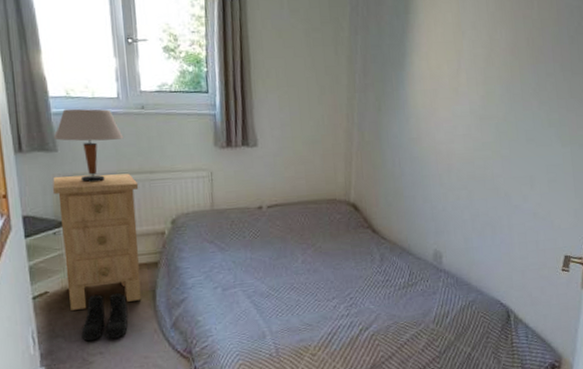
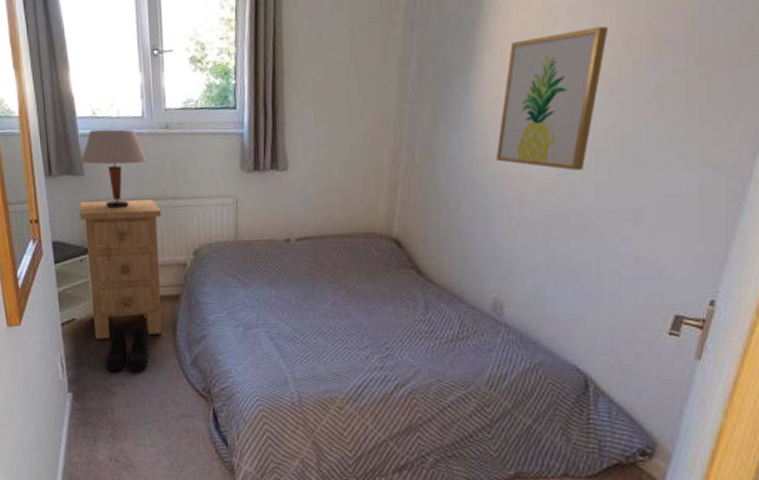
wall art: none [427,39,501,147] -> present [495,26,609,171]

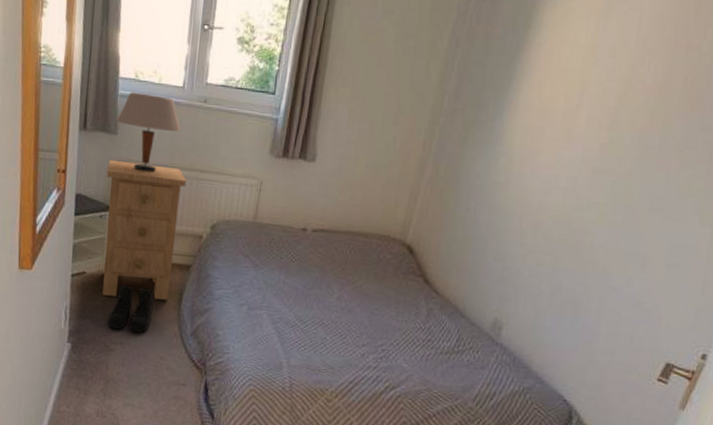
wall art: present [495,26,609,171] -> none [517,72,647,208]

